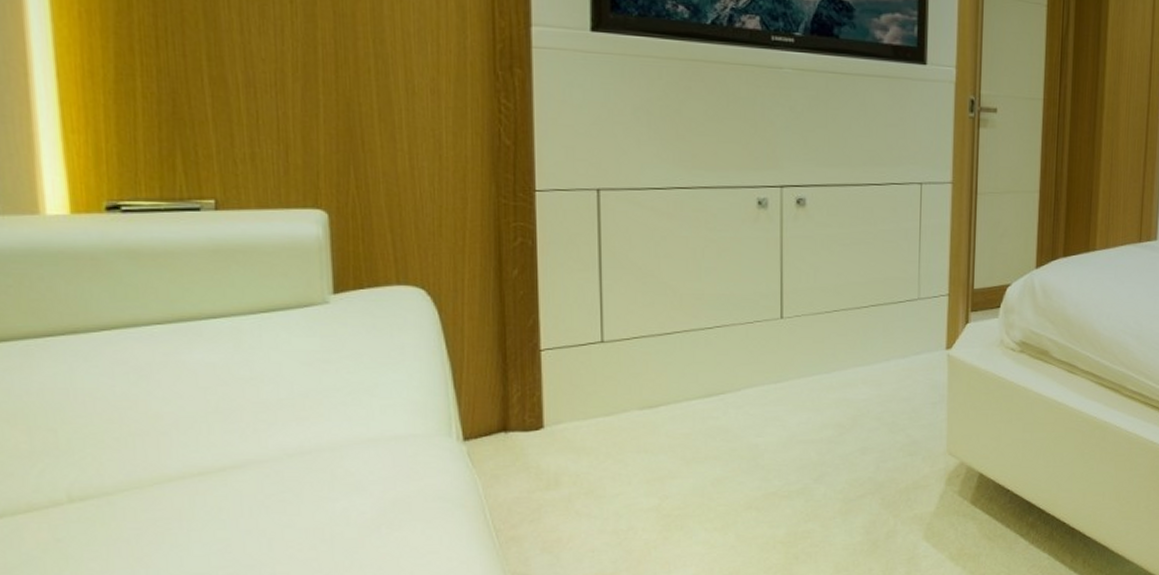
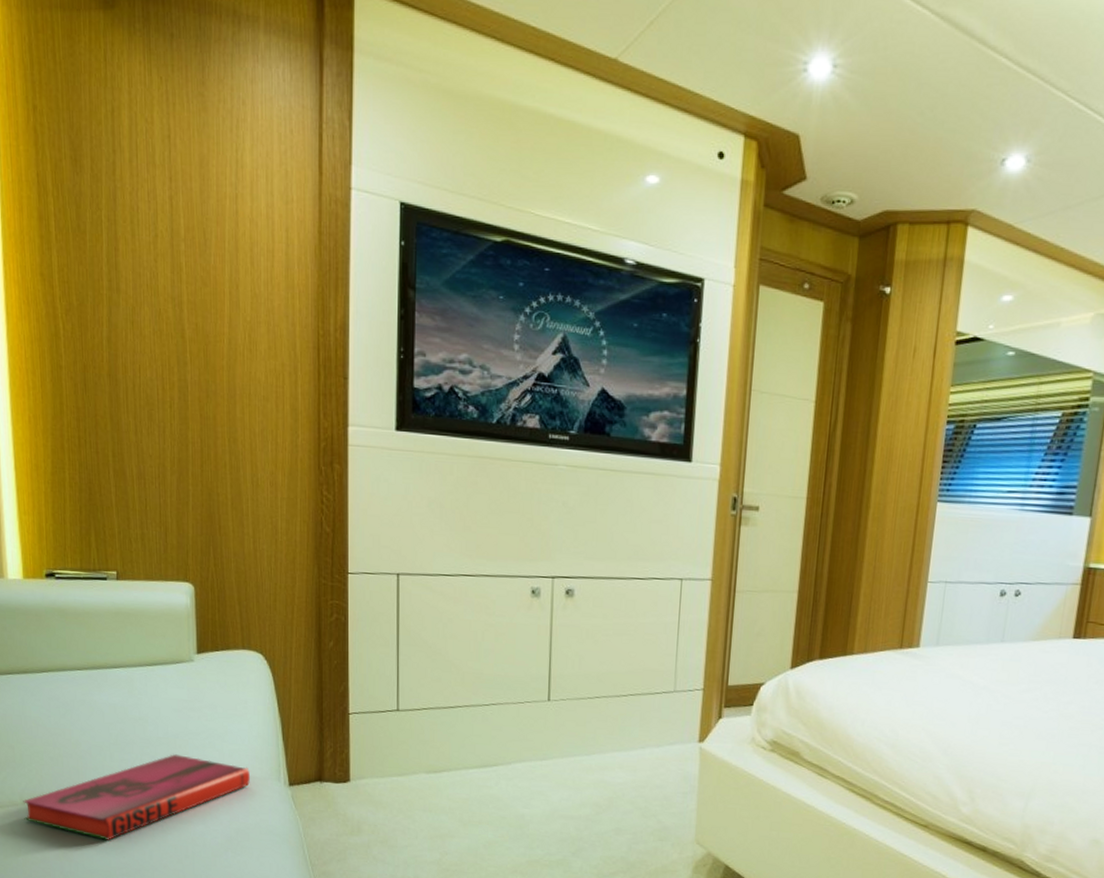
hardback book: none [71,417,410,534] -> present [23,754,250,840]

